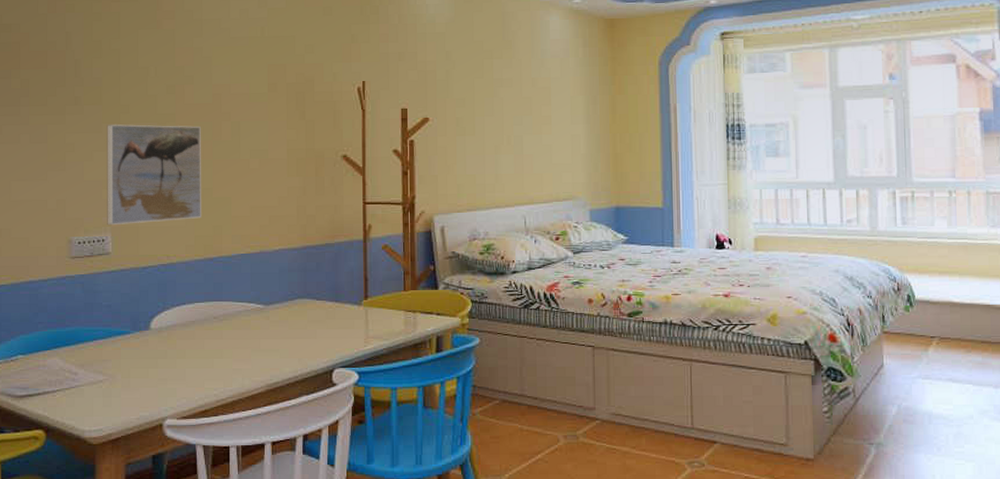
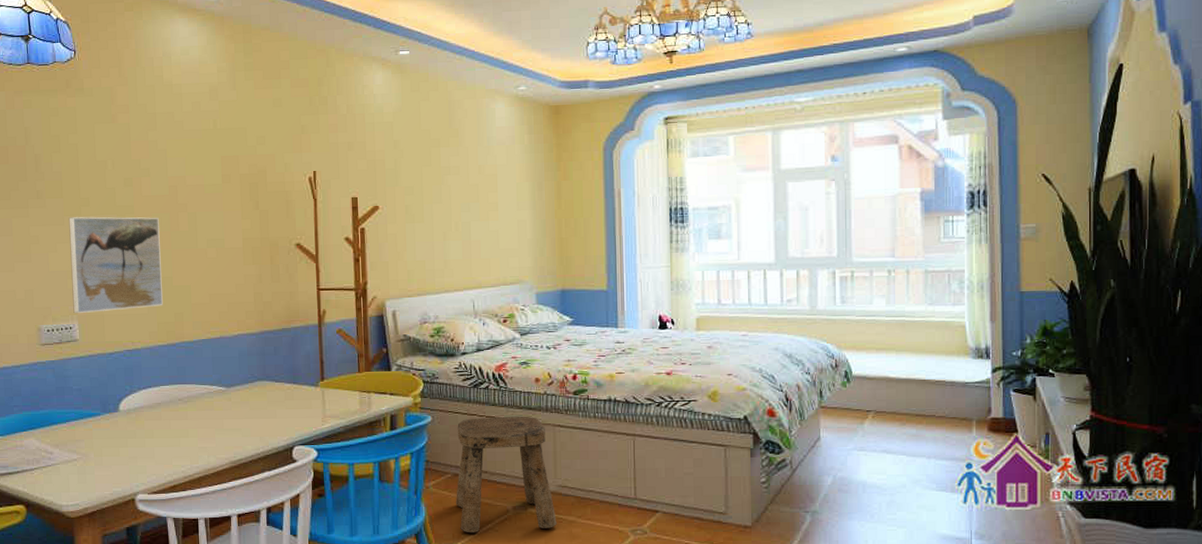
stool: none [504,339,610,465] -> present [456,416,557,533]

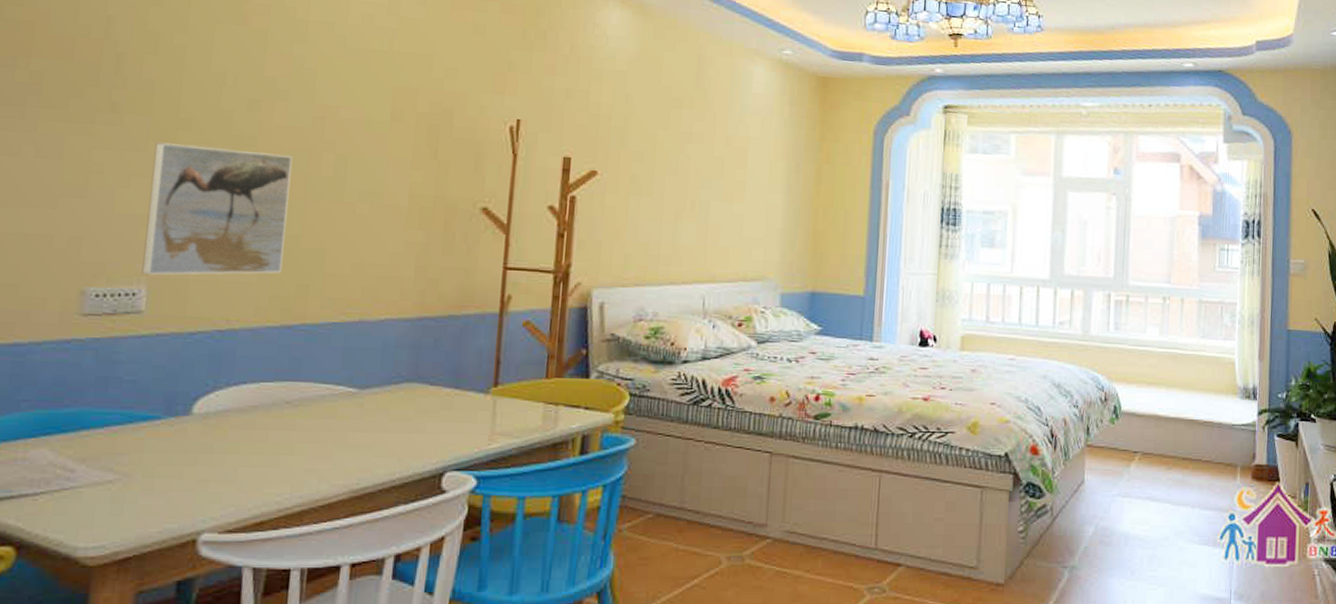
stool: present [456,416,557,533] -> none [655,442,780,591]

